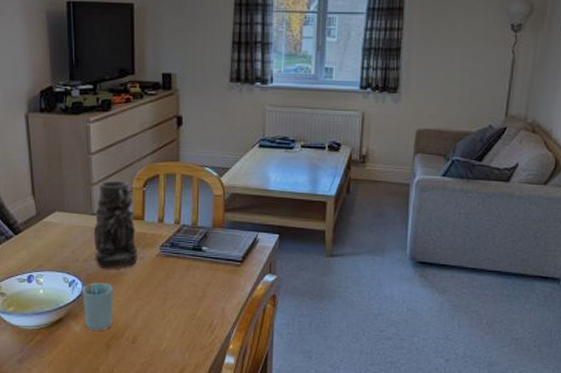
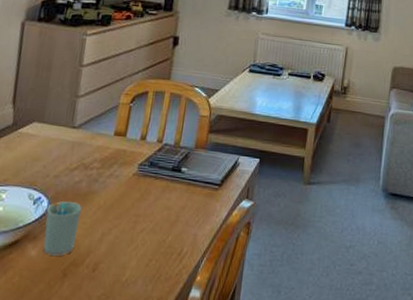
vase: present [93,180,138,269] -> none [67,94,118,187]

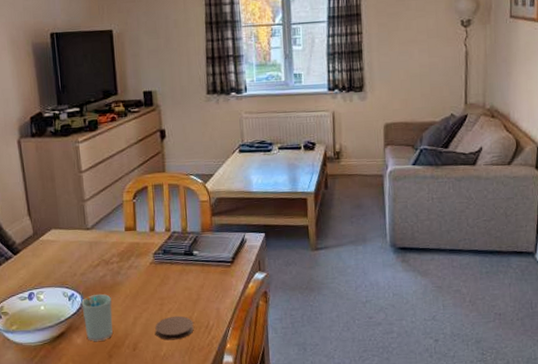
coaster: none [122,236,166,265] -> present [155,315,194,341]

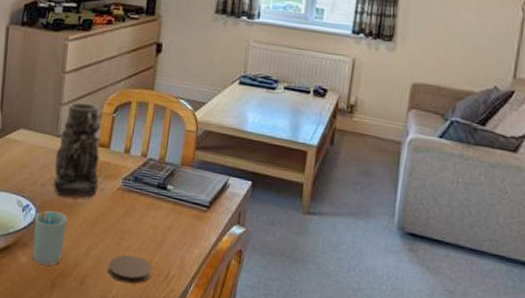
vase: none [88,194,133,281] -> present [53,102,101,199]

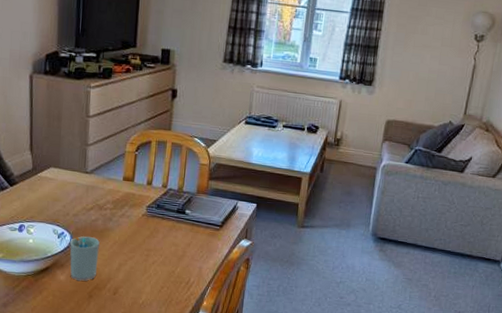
vase: present [53,102,101,199] -> none [84,142,126,225]
coaster: present [108,254,152,284] -> none [137,268,175,291]

